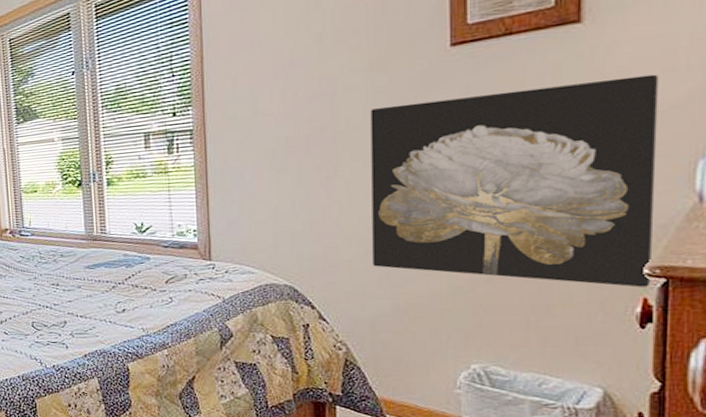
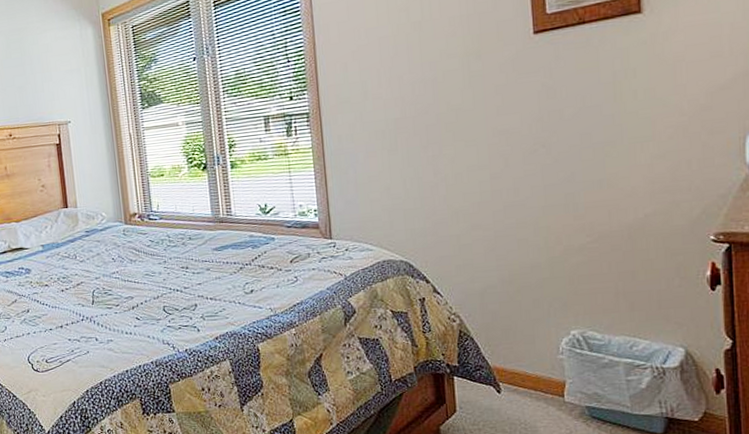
wall art: present [370,74,659,288] -> none [468,59,716,253]

